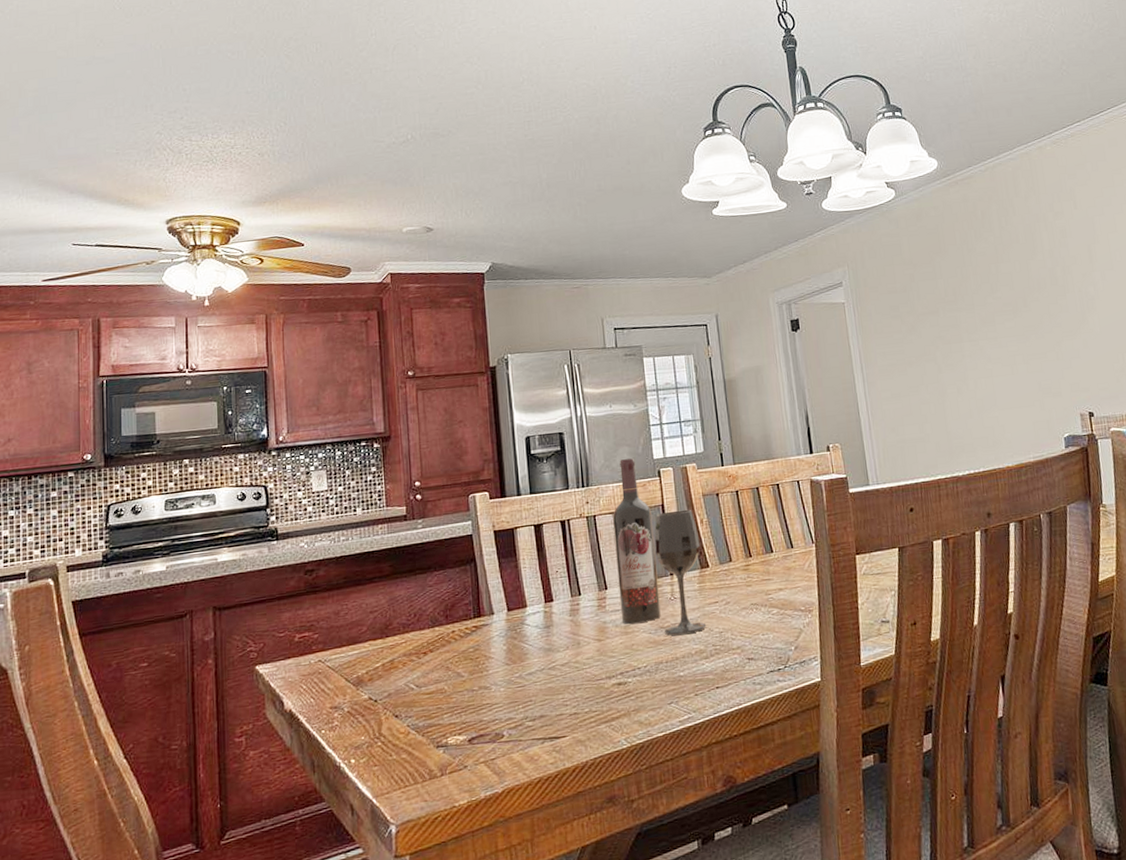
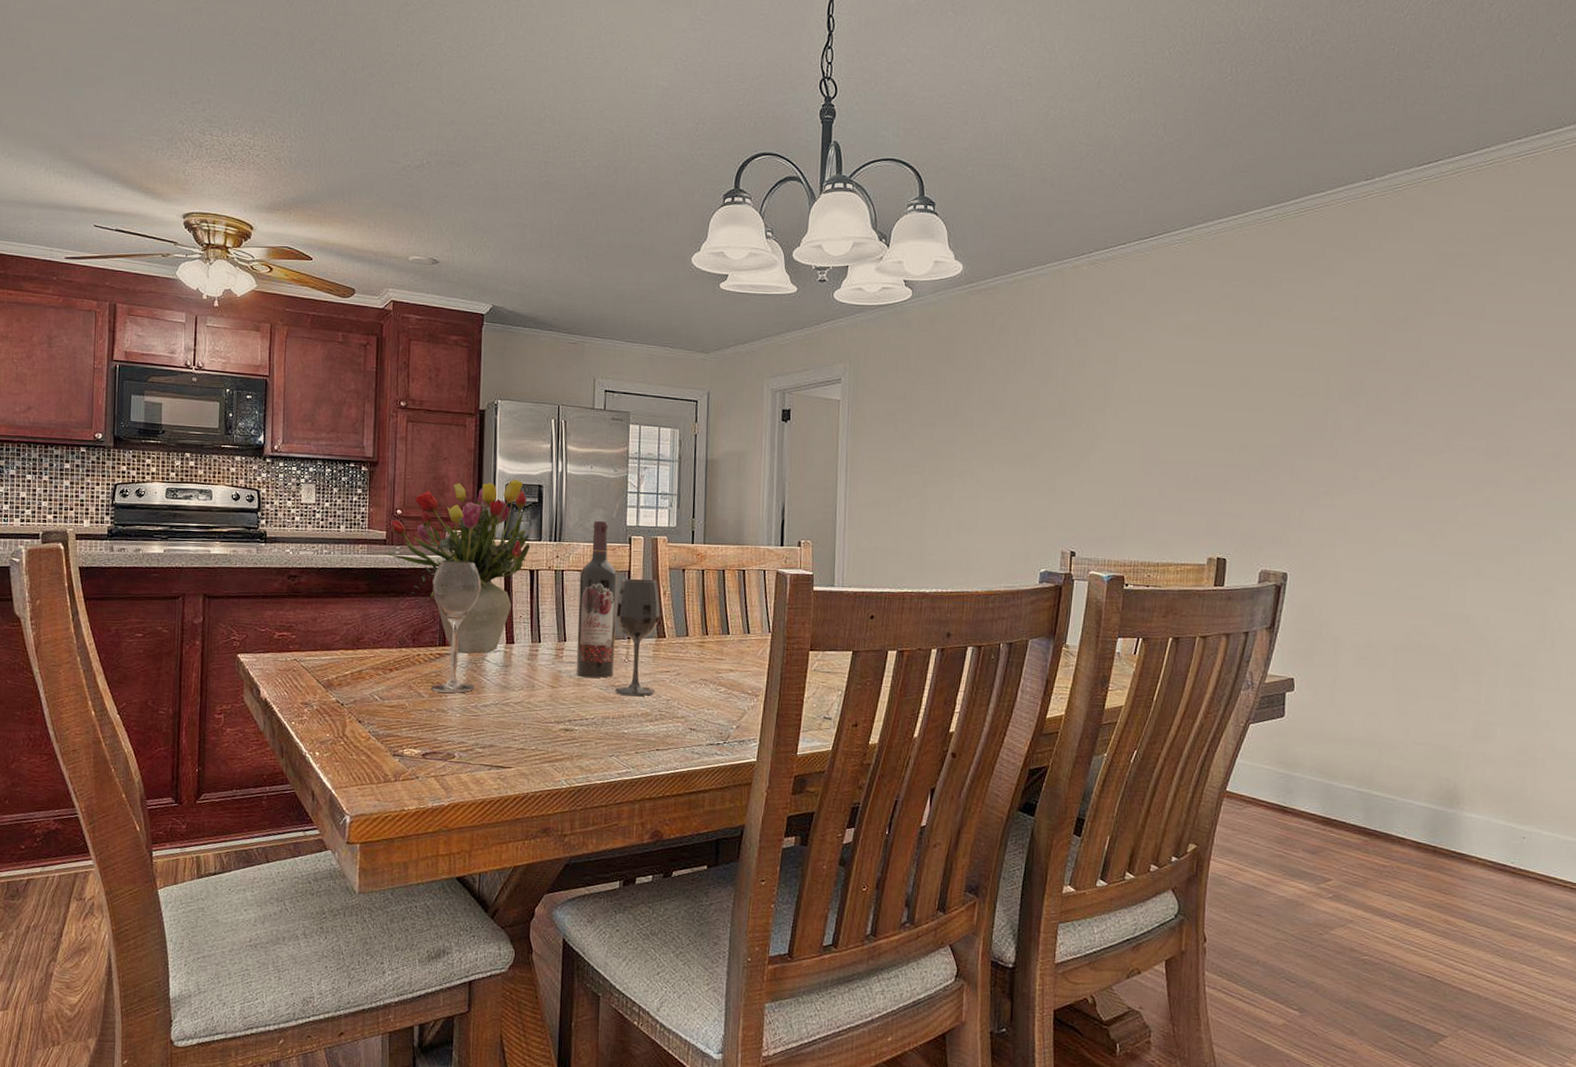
flower arrangement: none [406,430,558,622] -> present [385,479,531,654]
wineglass: none [459,522,517,669] -> present [430,560,482,694]

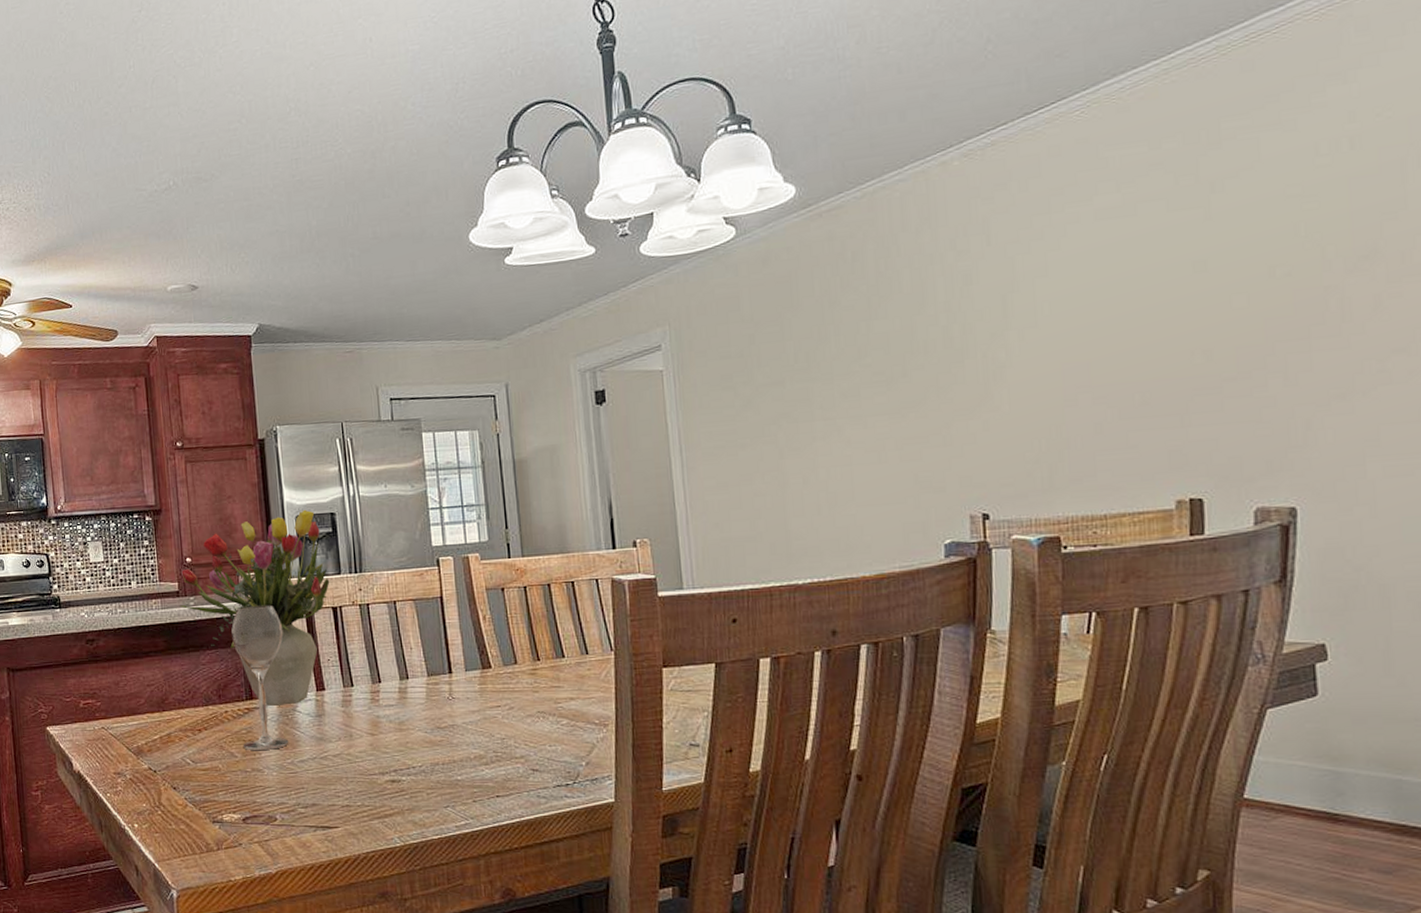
wine bottle: present [576,520,618,678] -> none [387,543,438,720]
wine glass: present [615,578,660,697] -> none [432,603,487,738]

